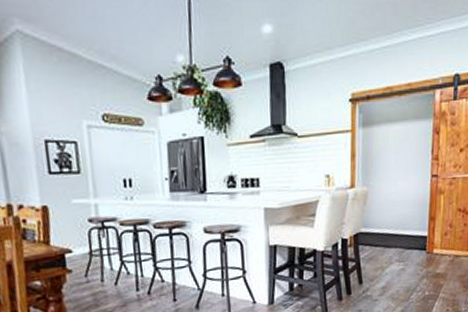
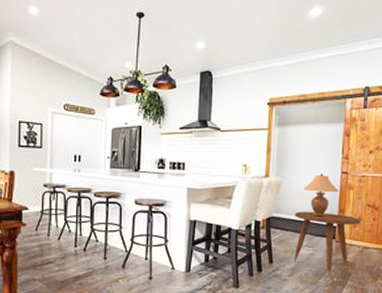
side table: none [383,222,451,293] -> present [293,212,361,278]
table lamp: none [392,178,430,228] -> present [304,173,340,217]

